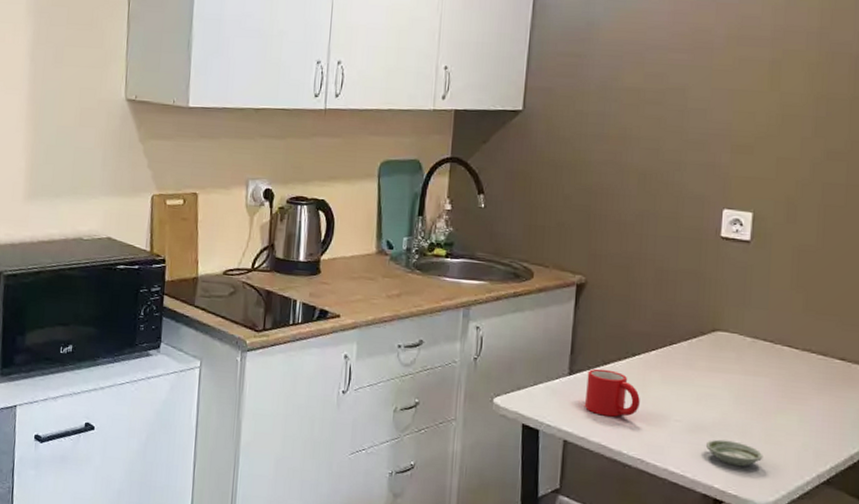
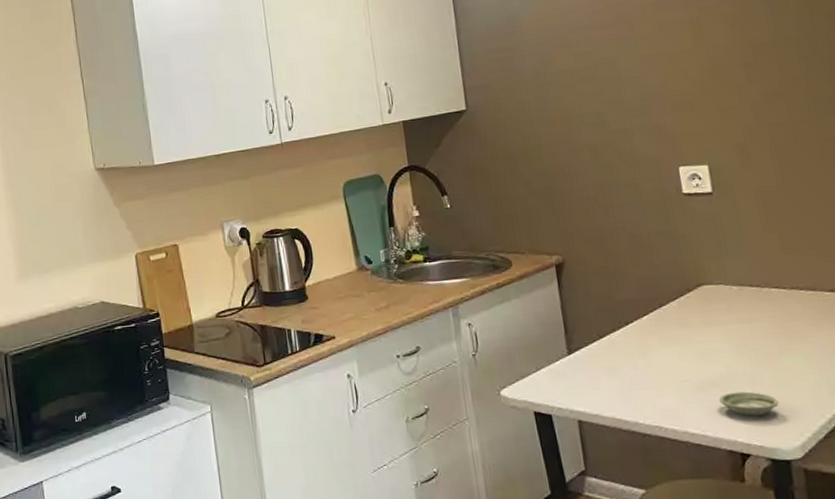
mug: present [584,368,640,417] -> none [586,342,645,390]

